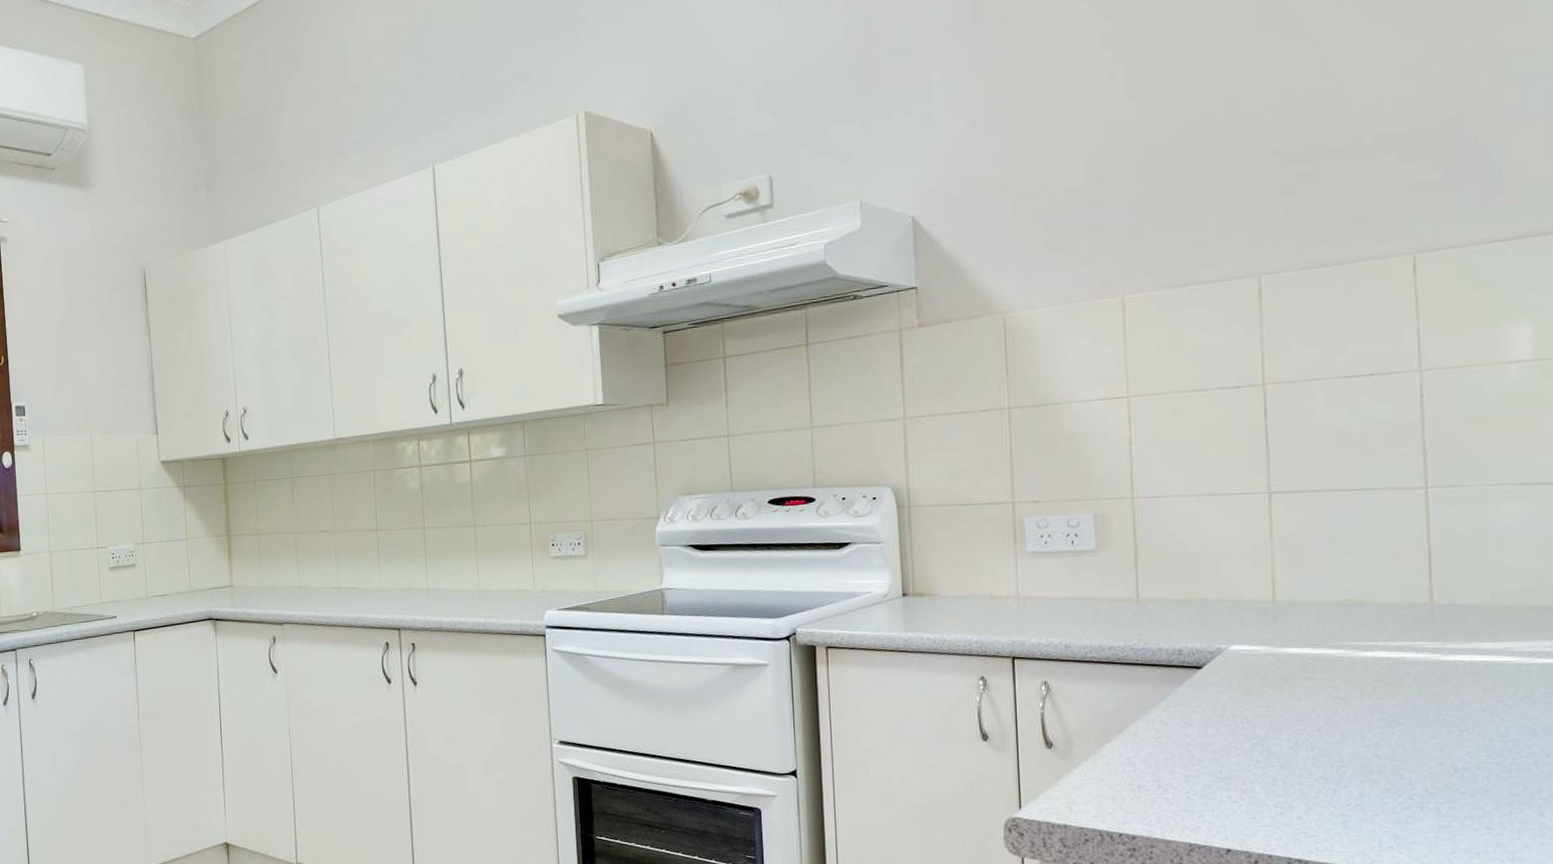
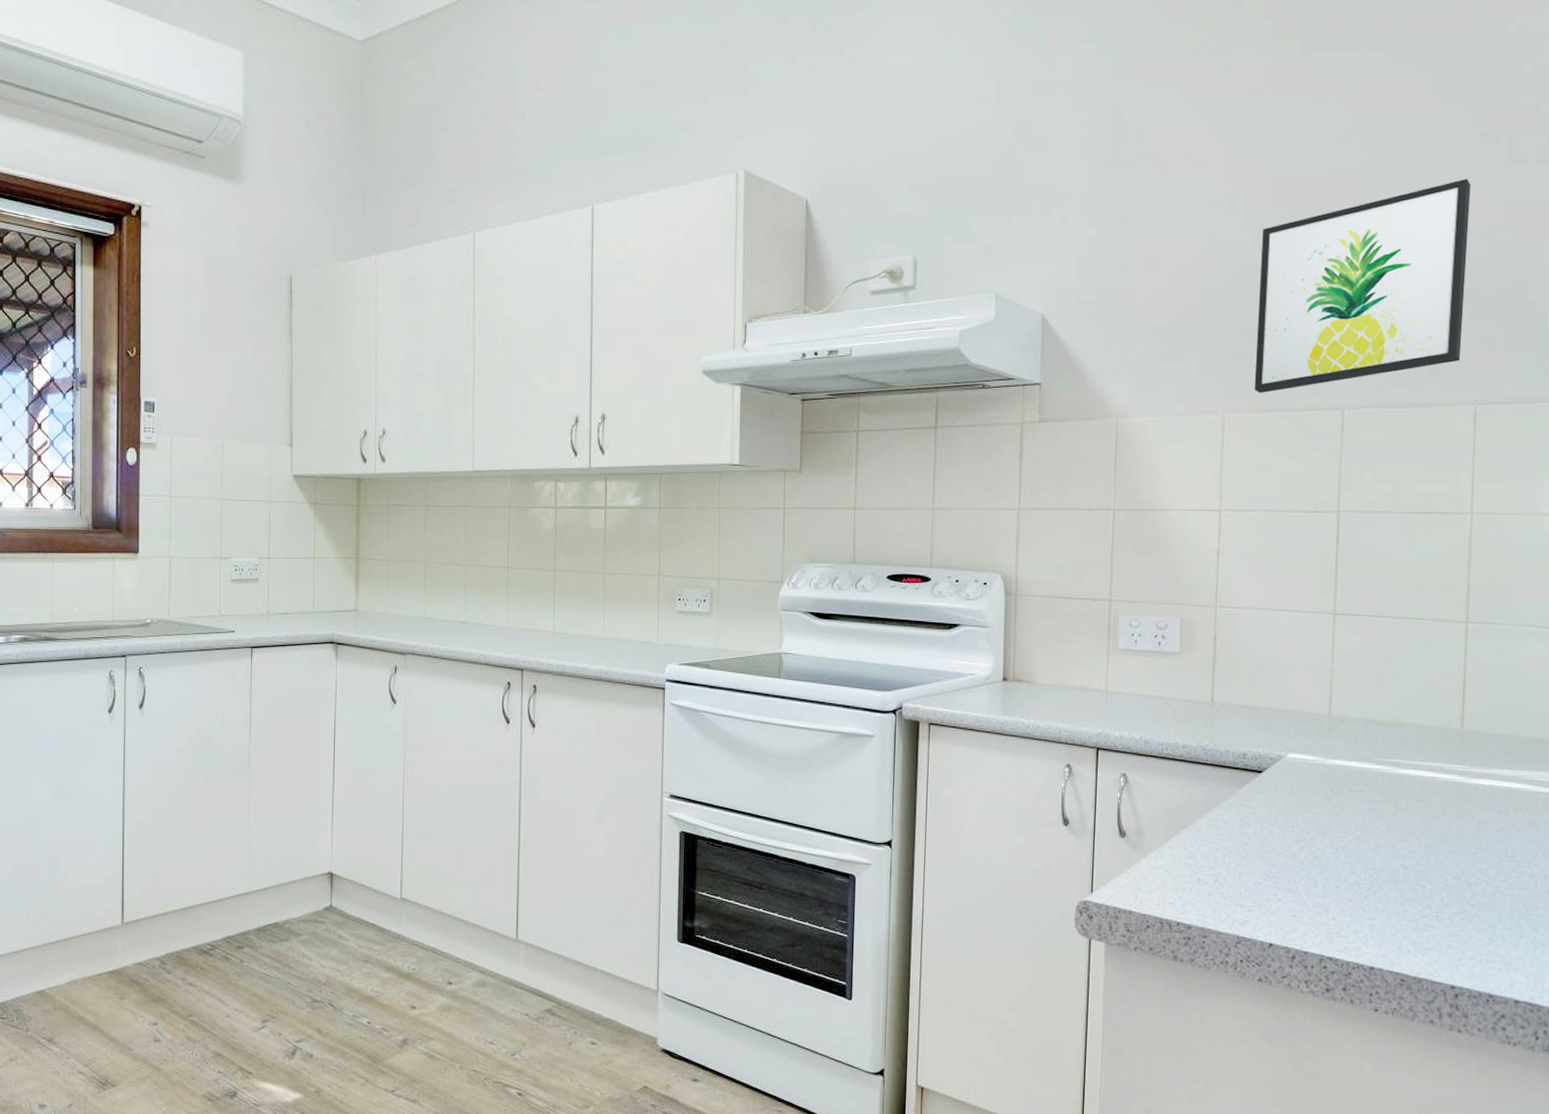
wall art: none [1150,14,1392,271] -> present [1254,178,1471,394]

